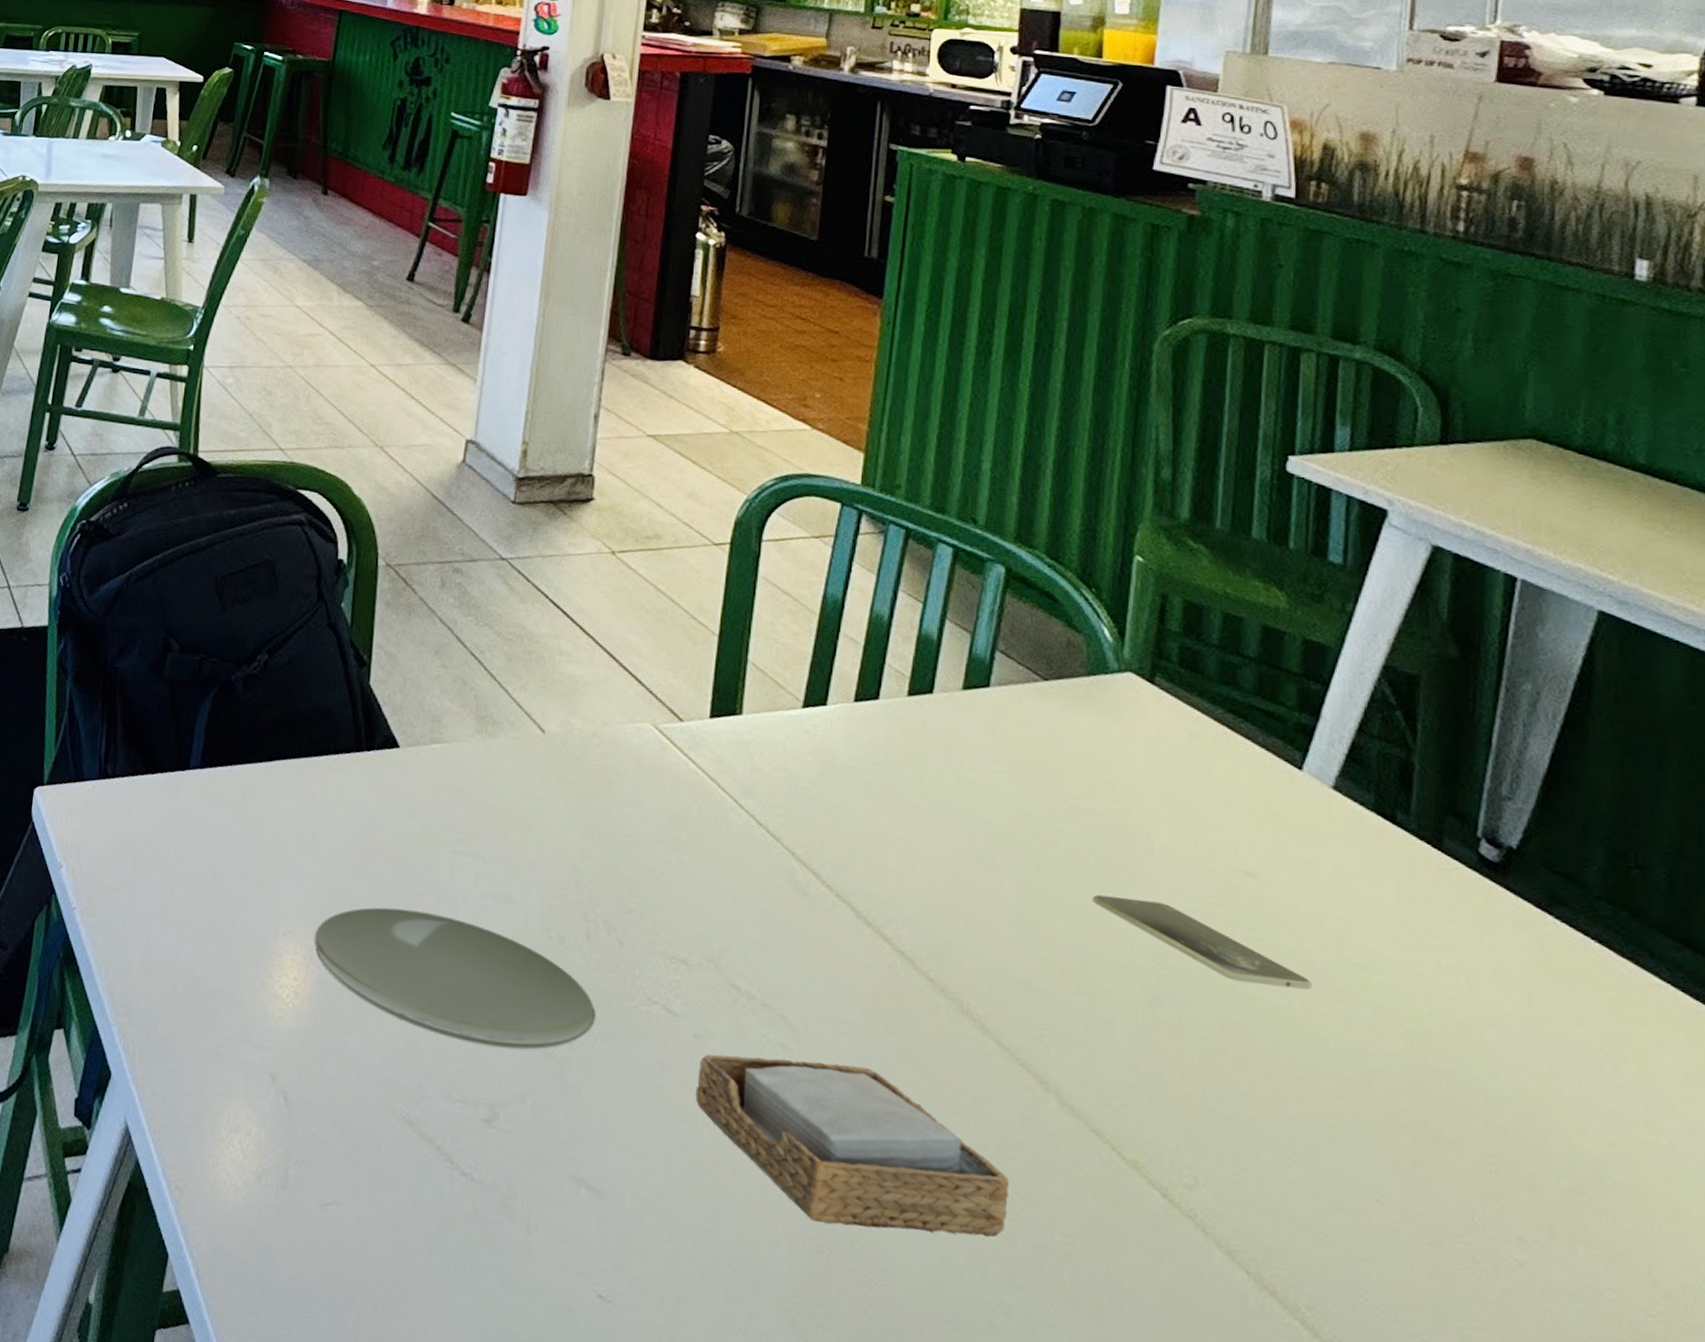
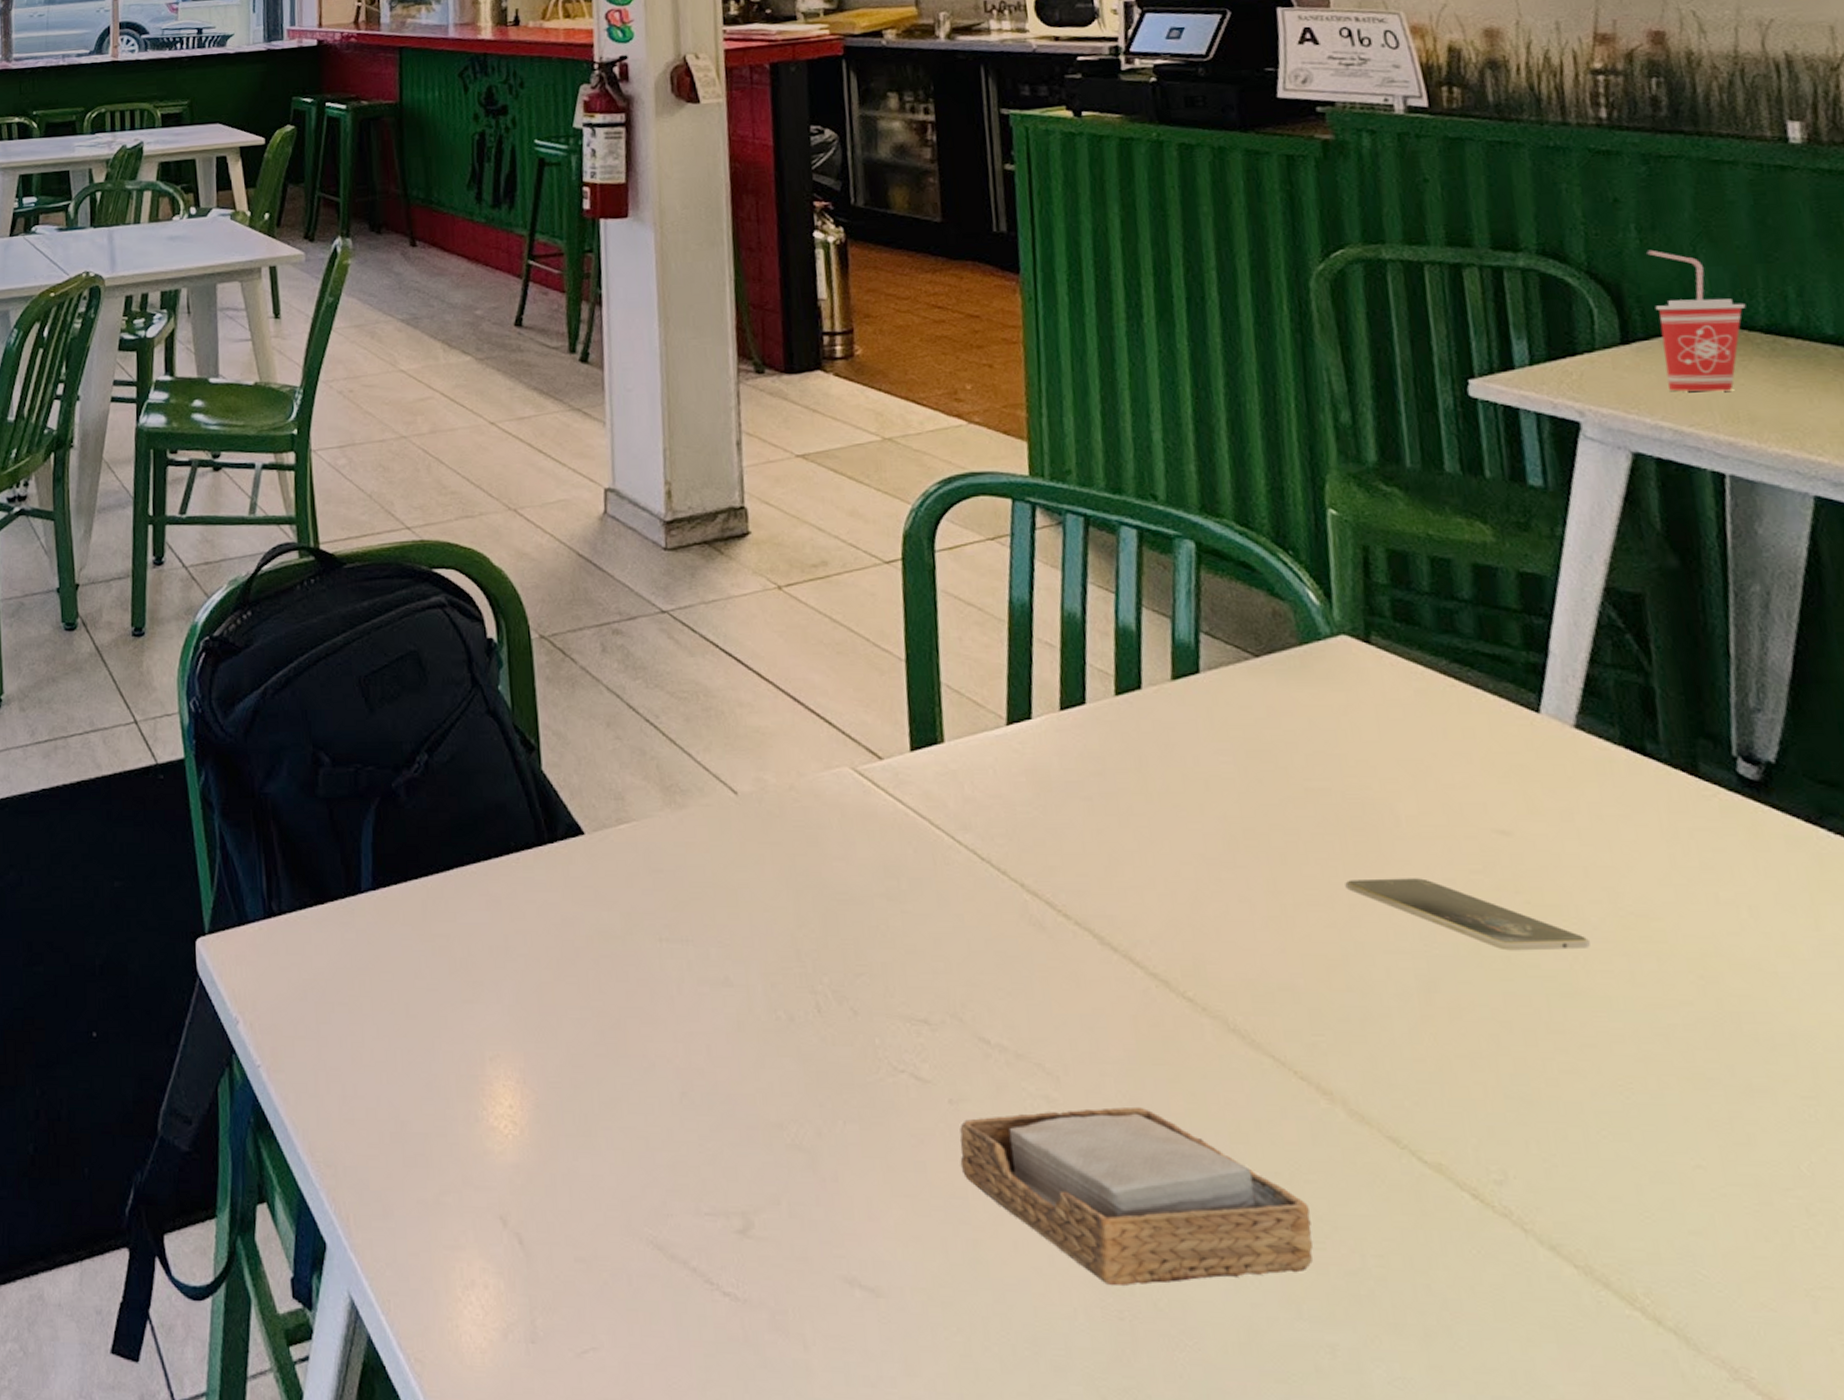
plate: present [313,907,596,1050] -> none [524,1011,841,1149]
beverage cup: none [1478,360,1565,502] -> present [1647,249,1746,392]

